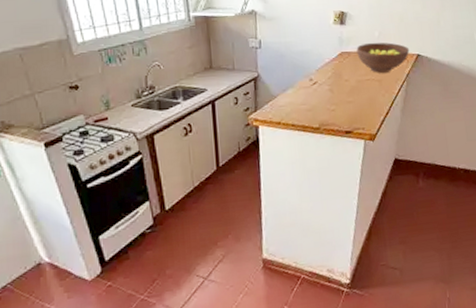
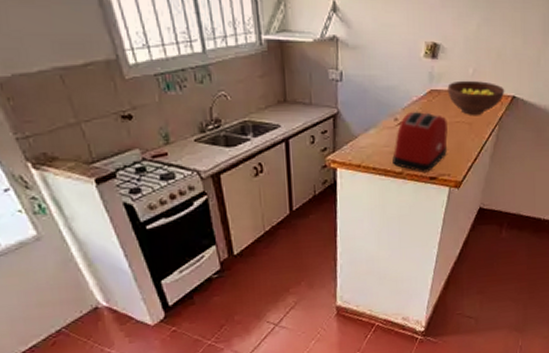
toaster: none [309,71,360,127] -> present [392,111,448,173]

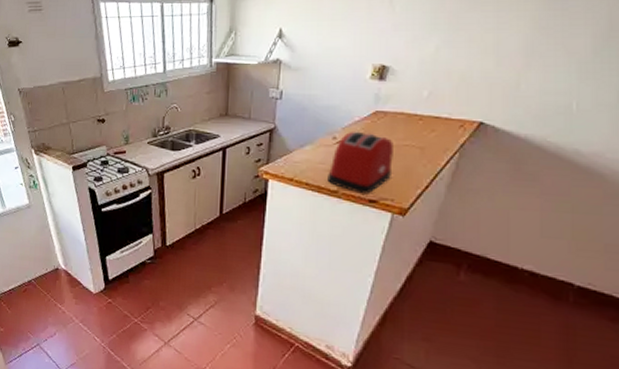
fruit bowl: present [447,80,505,115] -> none [395,103,470,140]

